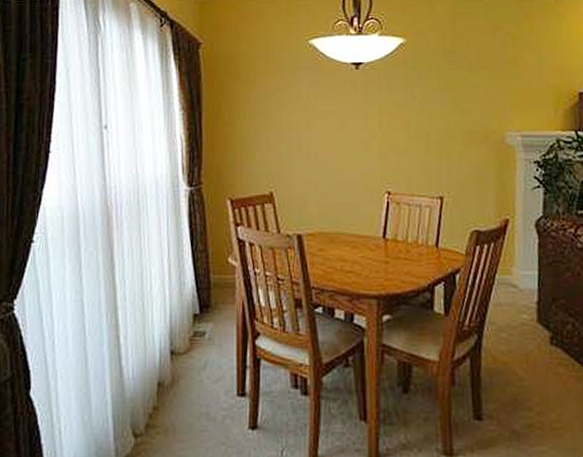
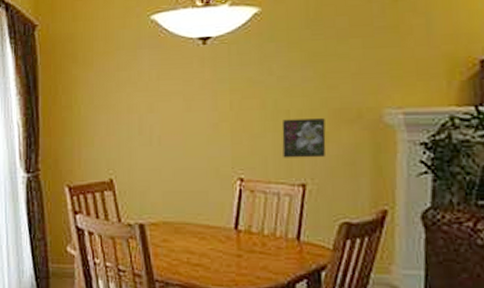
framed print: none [423,139,460,174] -> present [282,118,326,158]

